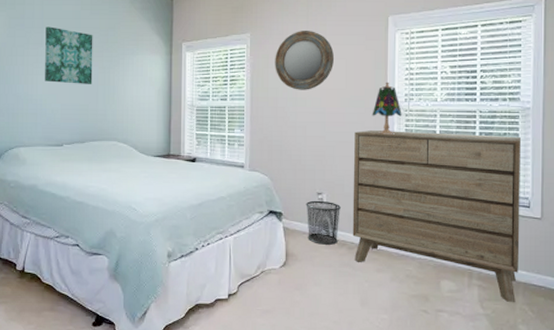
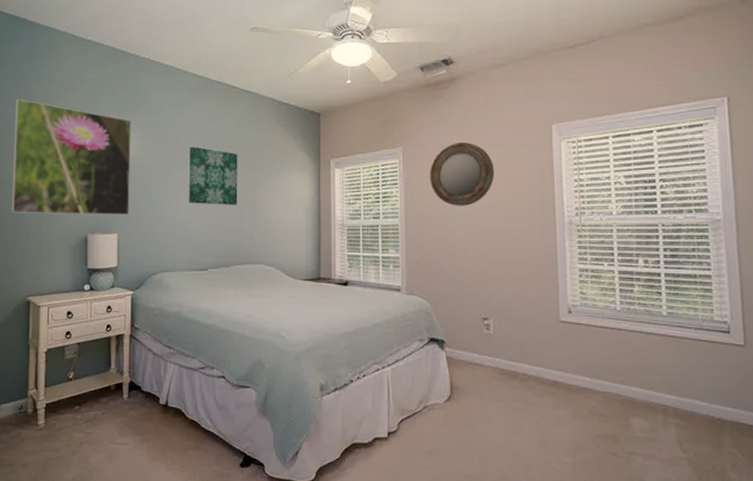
waste bin: present [306,200,342,245] -> none [470,326,511,376]
dresser: present [352,130,521,302] -> none [521,248,722,444]
table lamp: present [372,82,402,134] -> none [539,195,573,252]

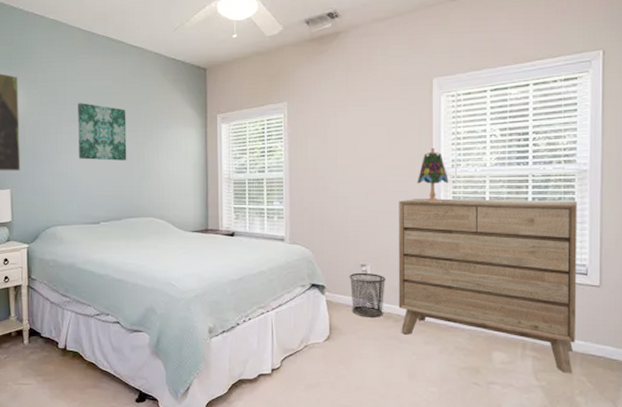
home mirror: present [430,142,494,206] -> none [313,97,375,159]
waste bin: none [470,326,511,376] -> present [349,272,387,317]
dresser: none [521,248,722,444] -> present [398,198,577,373]
table lamp: none [539,195,573,252] -> present [417,147,449,202]

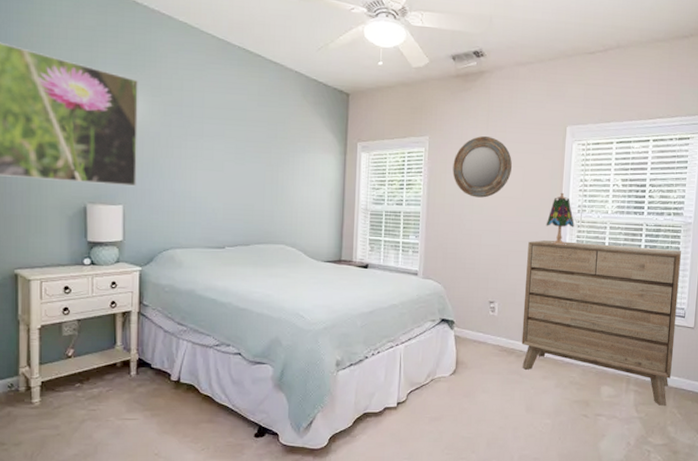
wall art: present [78,103,127,161] -> none [205,116,261,183]
home mirror: none [313,97,375,159] -> present [452,136,512,198]
waste bin: present [349,272,387,317] -> none [477,309,512,353]

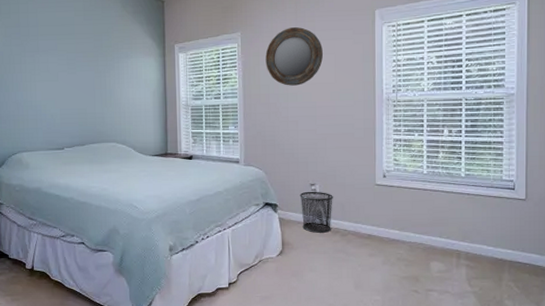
waste bin: none [477,309,512,353] -> present [299,191,334,233]
dresser: present [521,240,681,406] -> none [344,121,505,279]
table lamp: present [546,192,575,245] -> none [361,74,390,125]

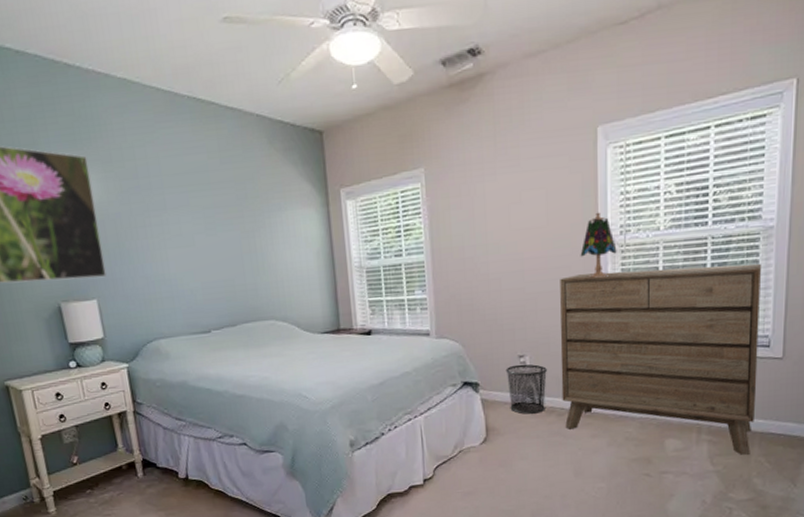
home mirror: present [265,27,323,86] -> none [457,156,531,235]
dresser: none [344,121,505,279] -> present [560,263,761,455]
table lamp: none [361,74,390,125] -> present [580,212,617,278]

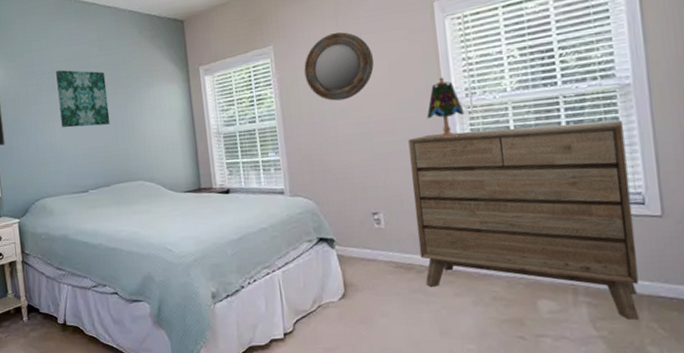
wall art: none [167,185,236,257] -> present [56,70,110,128]
home mirror: none [457,156,531,235] -> present [304,32,374,101]
waste bin: present [505,364,548,414] -> none [360,221,404,271]

